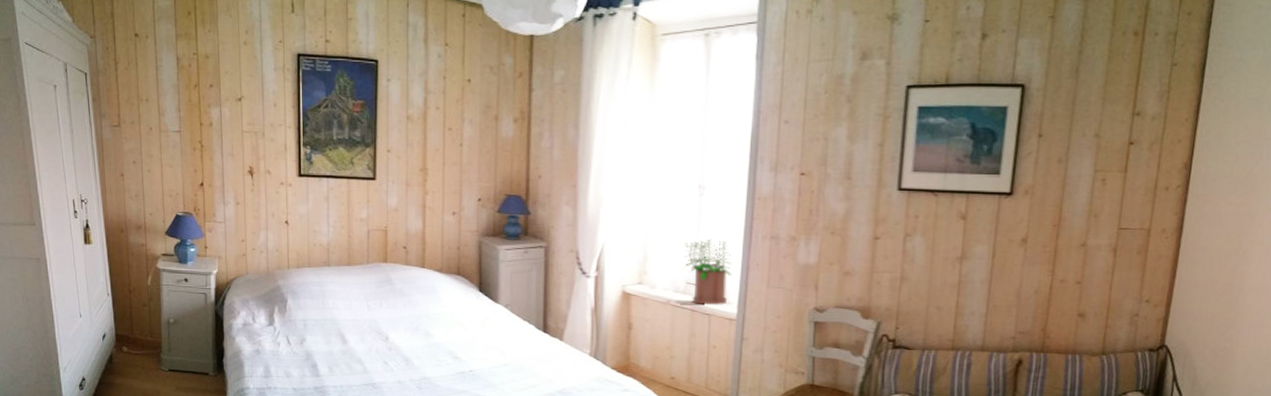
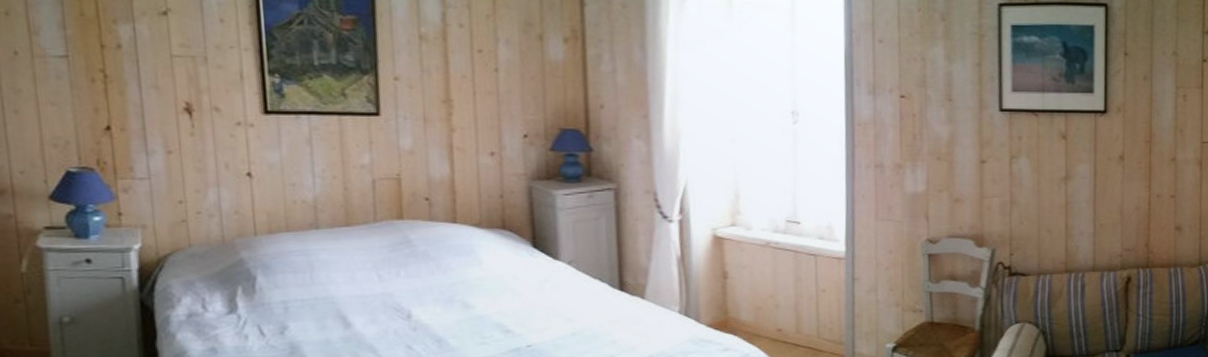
potted plant: present [685,239,732,305] -> none [781,170,837,245]

